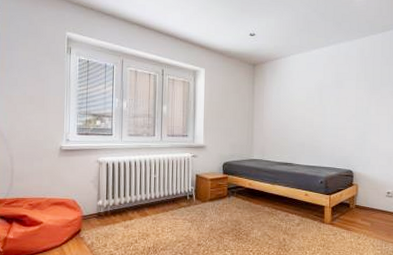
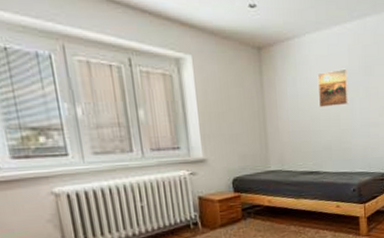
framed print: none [296,82,322,112] -> present [318,68,349,107]

